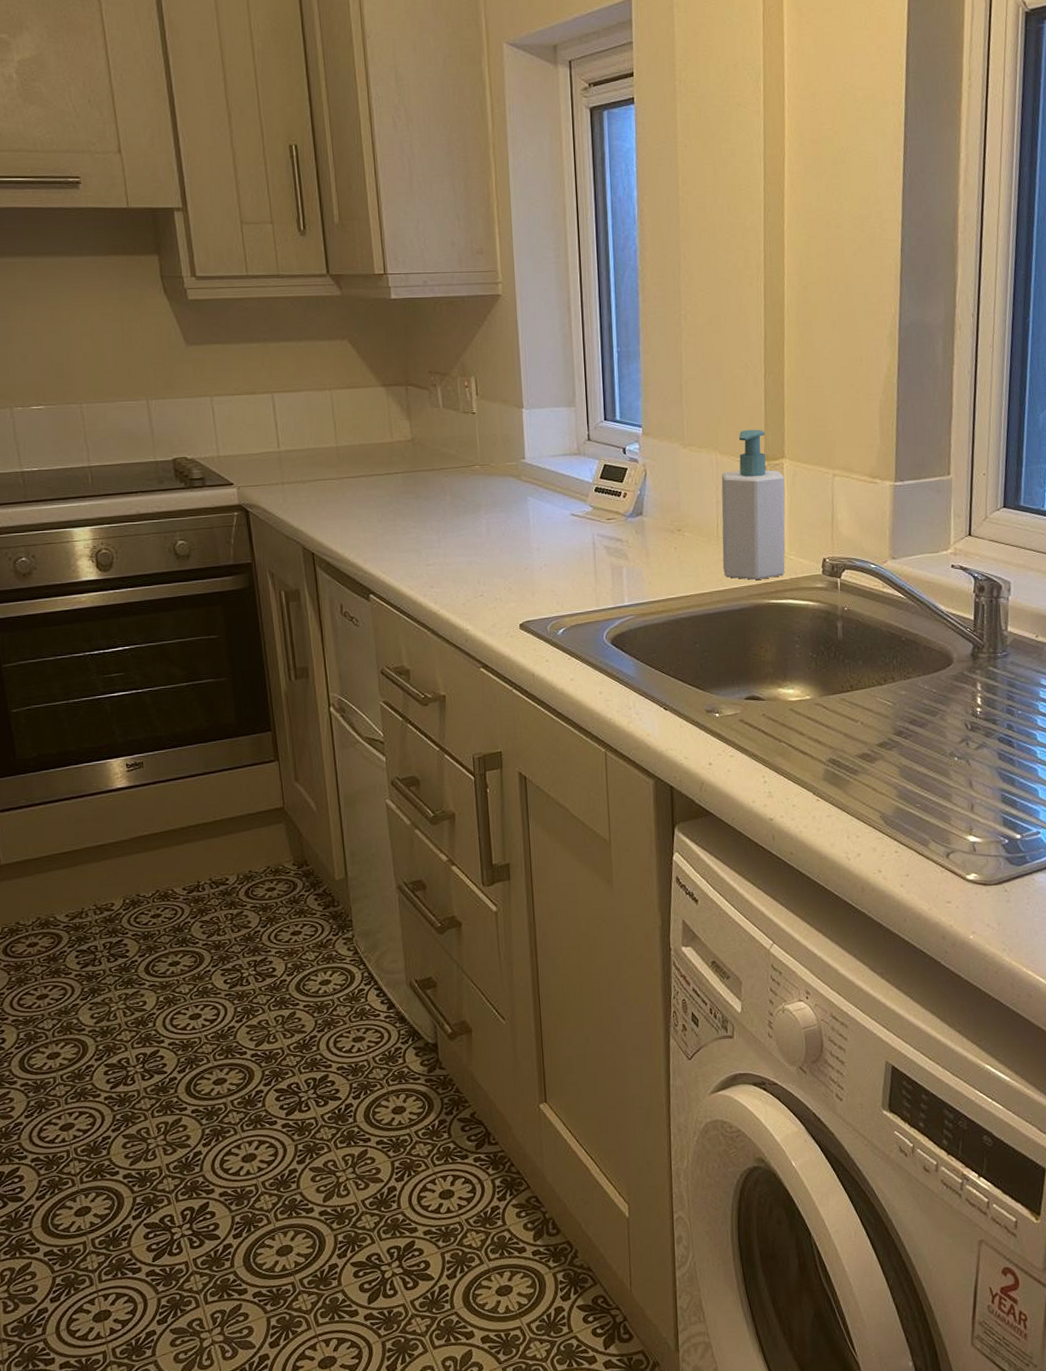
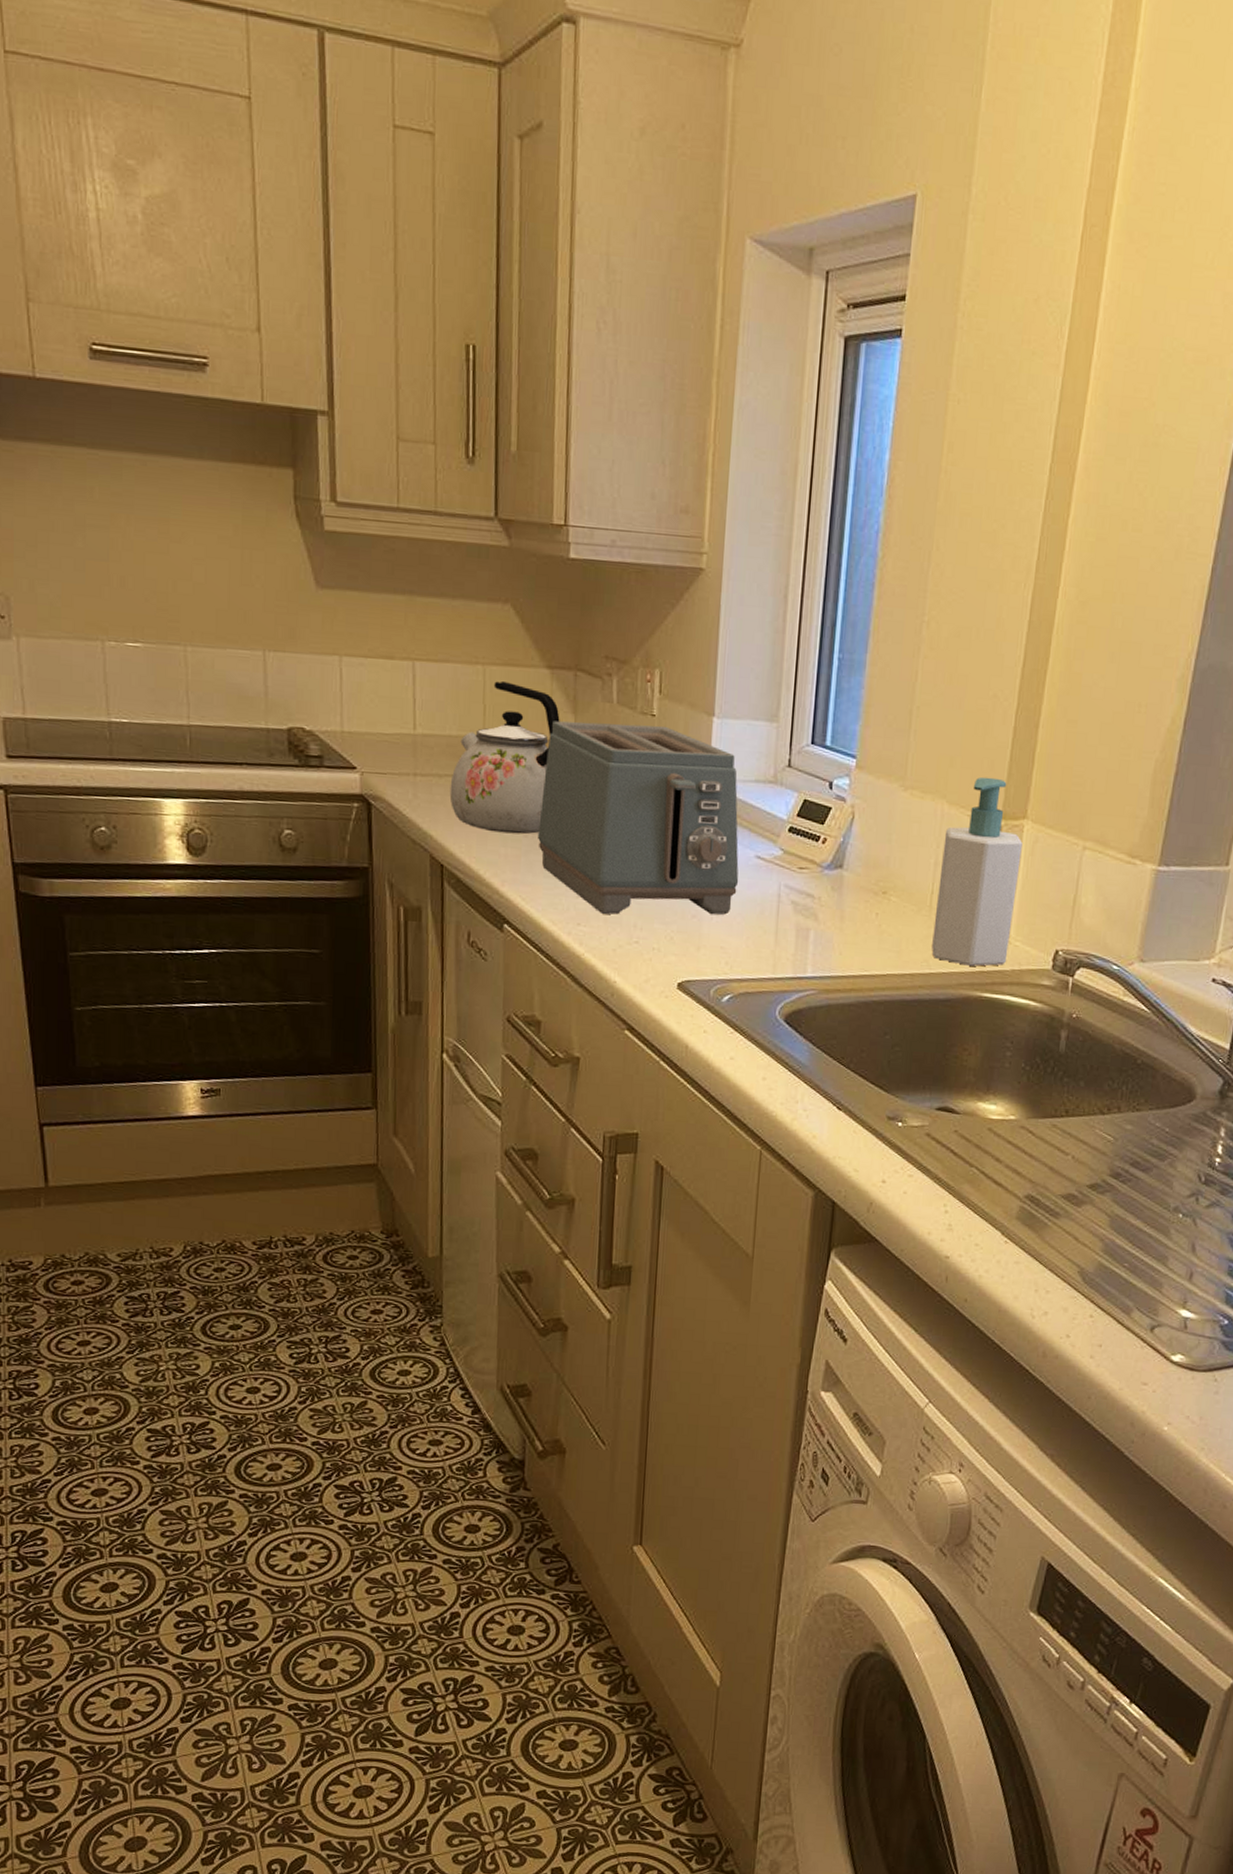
kettle: none [312,400,398,522] -> present [449,680,560,835]
toaster: none [389,420,560,576] -> present [538,721,739,915]

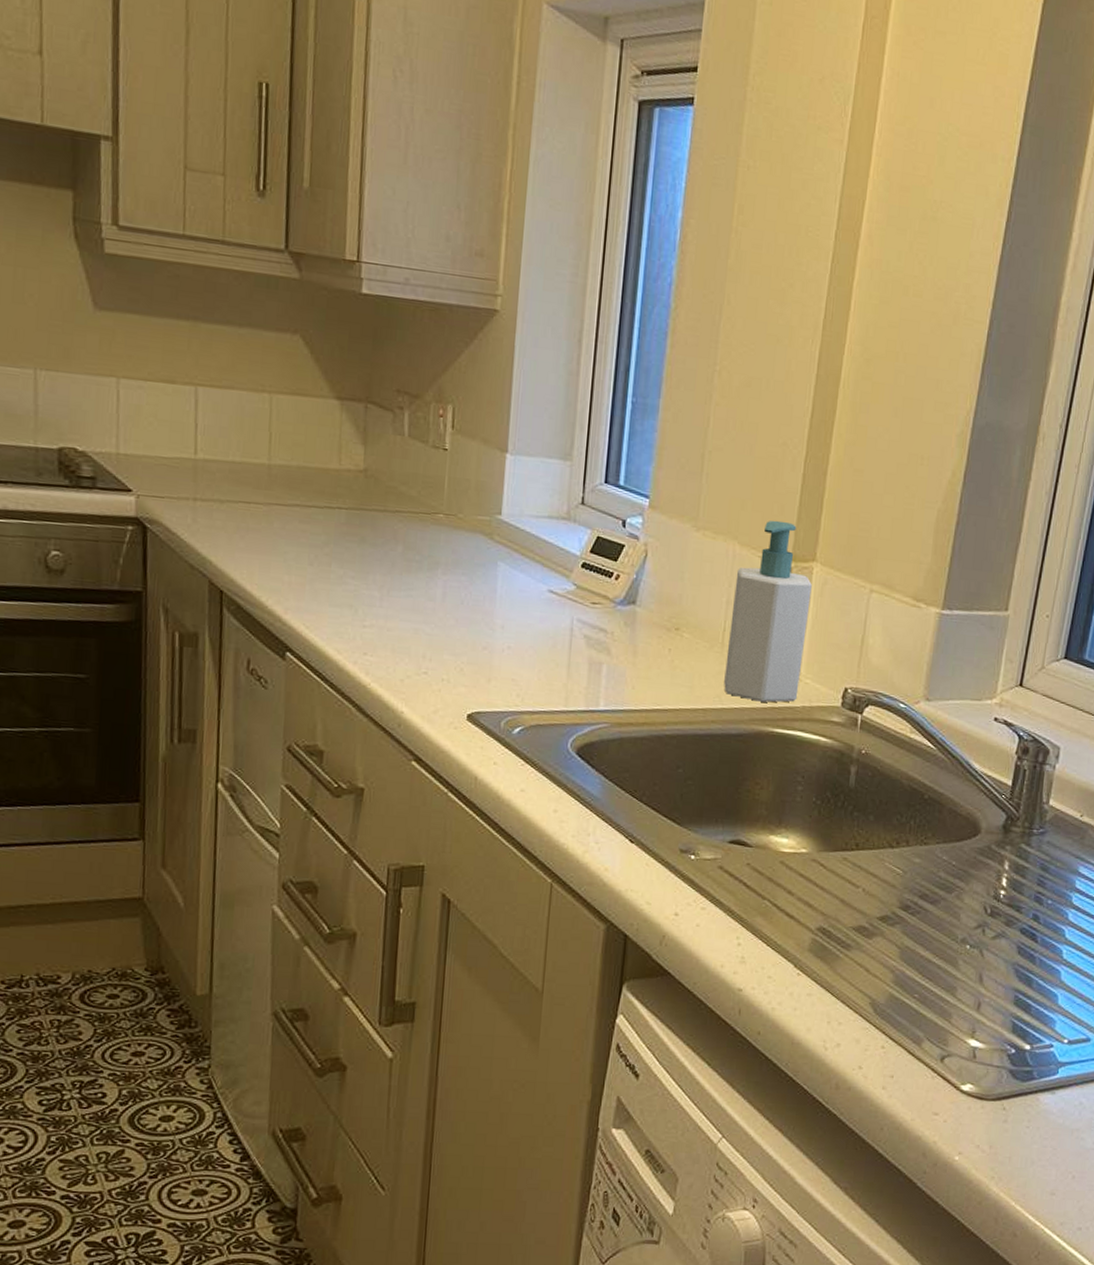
kettle: present [449,680,560,835] -> none [231,409,349,563]
toaster: present [538,721,739,915] -> none [324,451,531,648]

